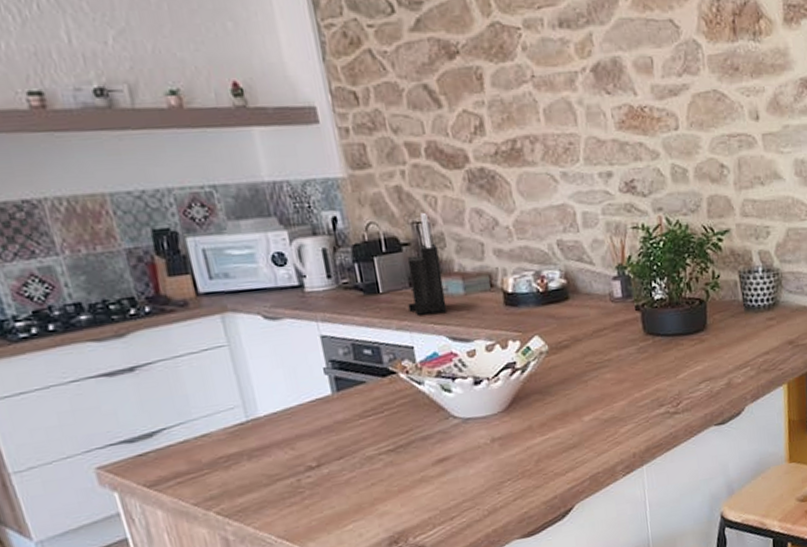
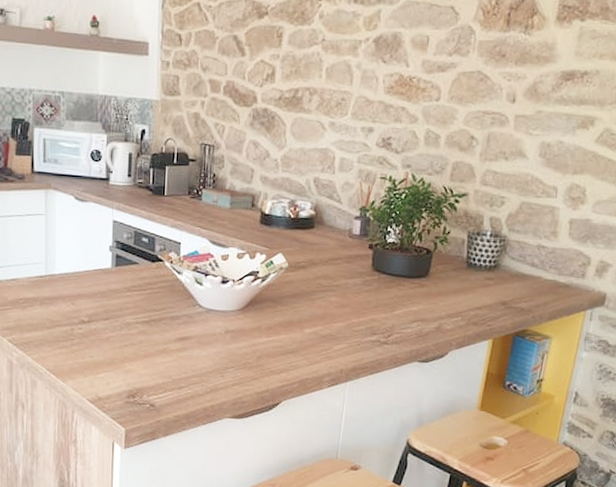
knife block: present [406,212,447,315] -> none [184,137,217,220]

